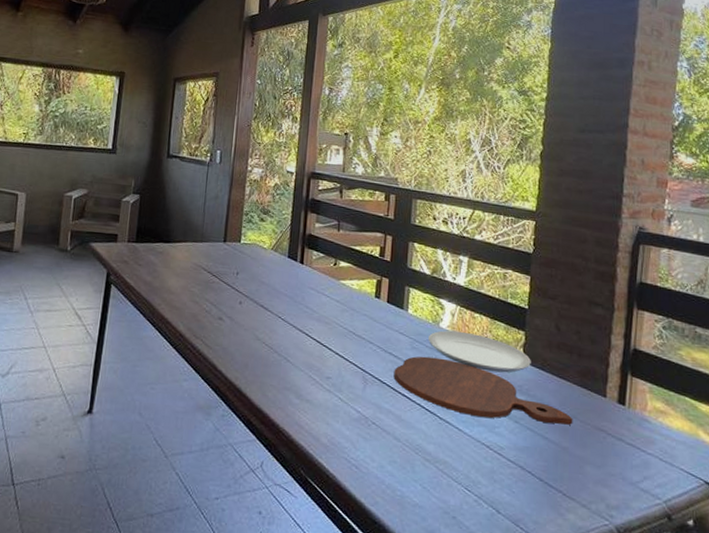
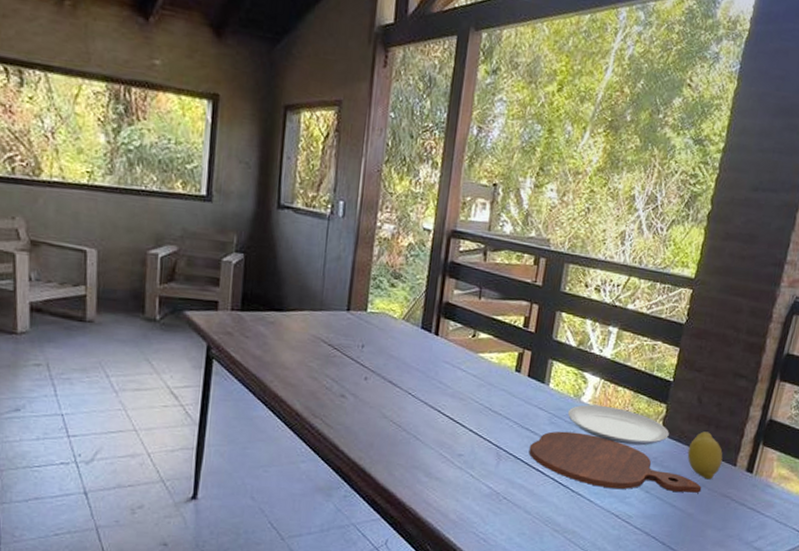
fruit: none [553,360,591,411] -> present [687,431,723,480]

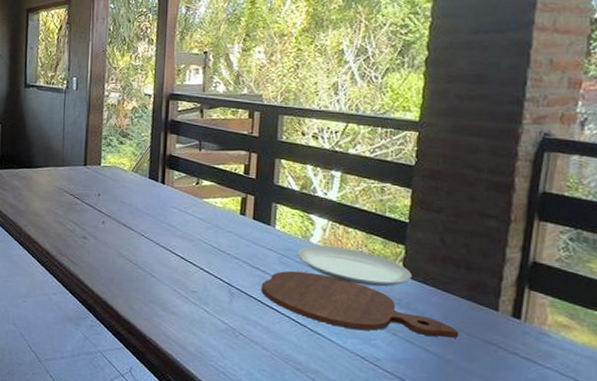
fruit: present [687,431,723,480] -> none [436,273,480,325]

